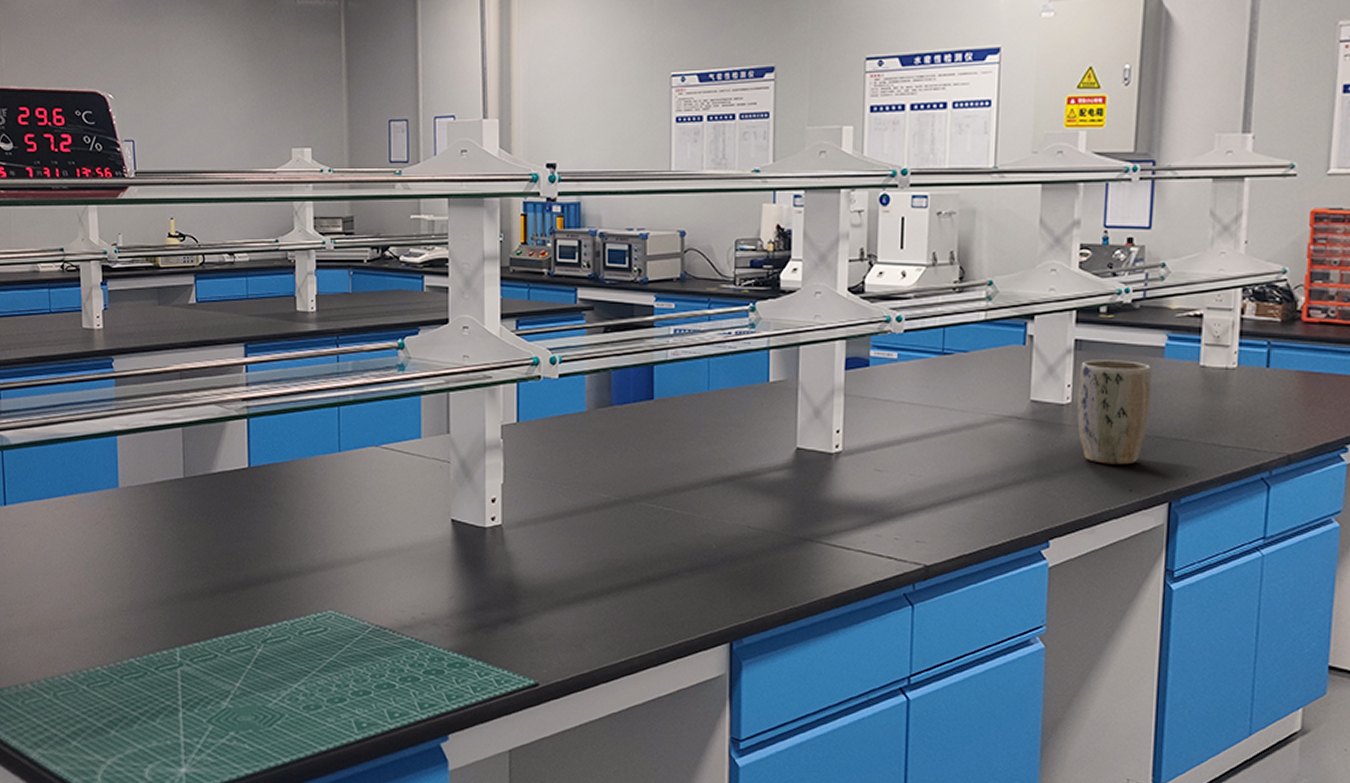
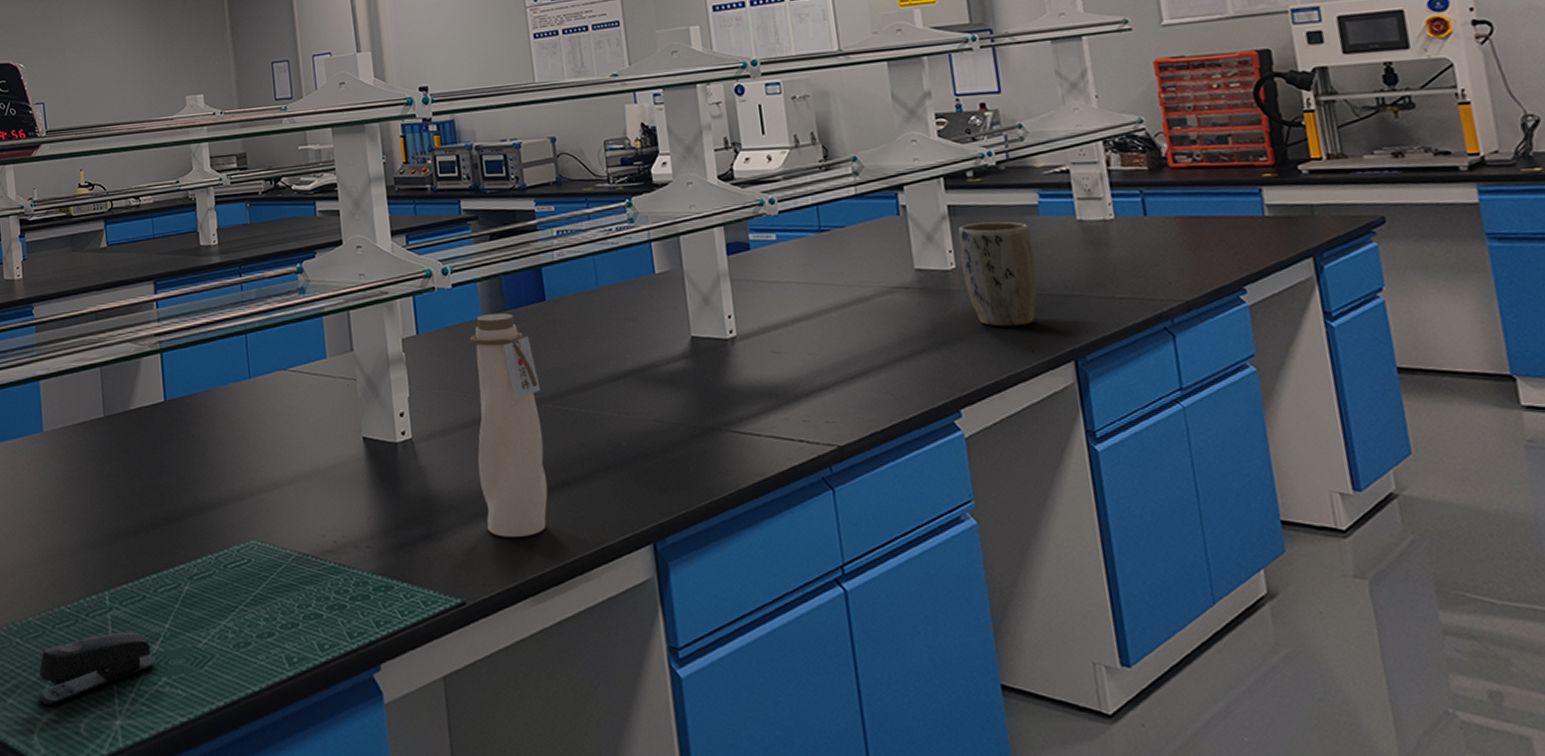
stapler: none [103,687,226,750] -> present [38,632,157,705]
water bottle: none [565,407,638,627] -> present [469,313,548,537]

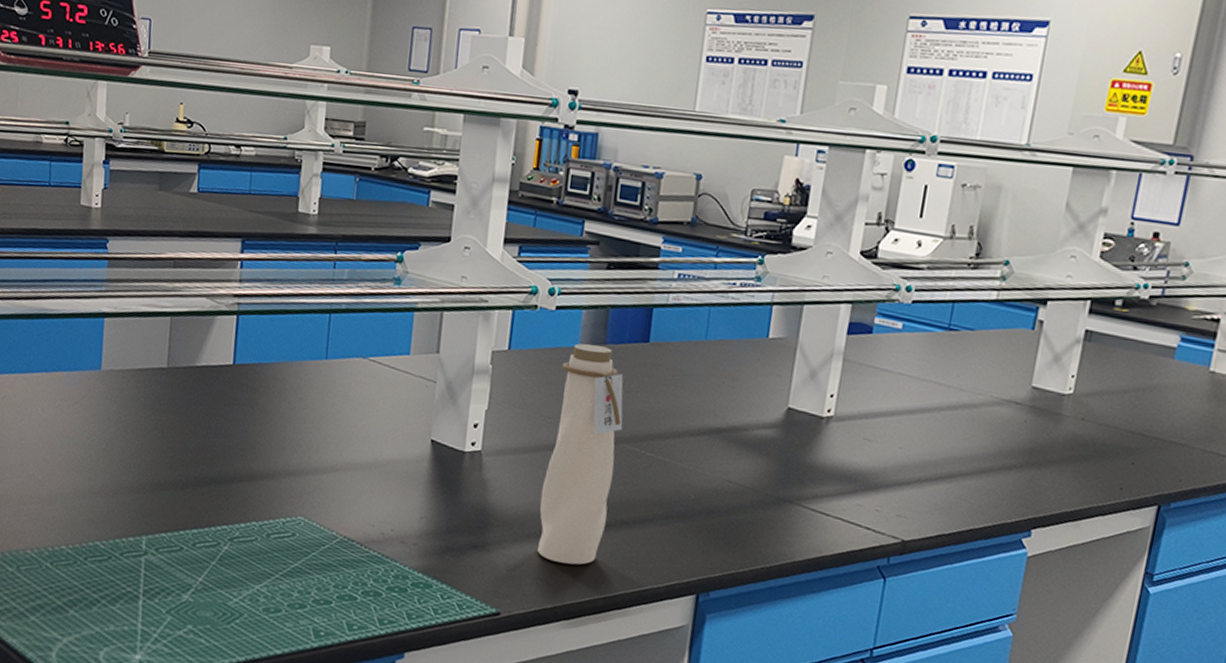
stapler: present [38,632,157,705] -> none [61,574,185,630]
plant pot: present [958,221,1038,327] -> none [1076,352,1160,463]

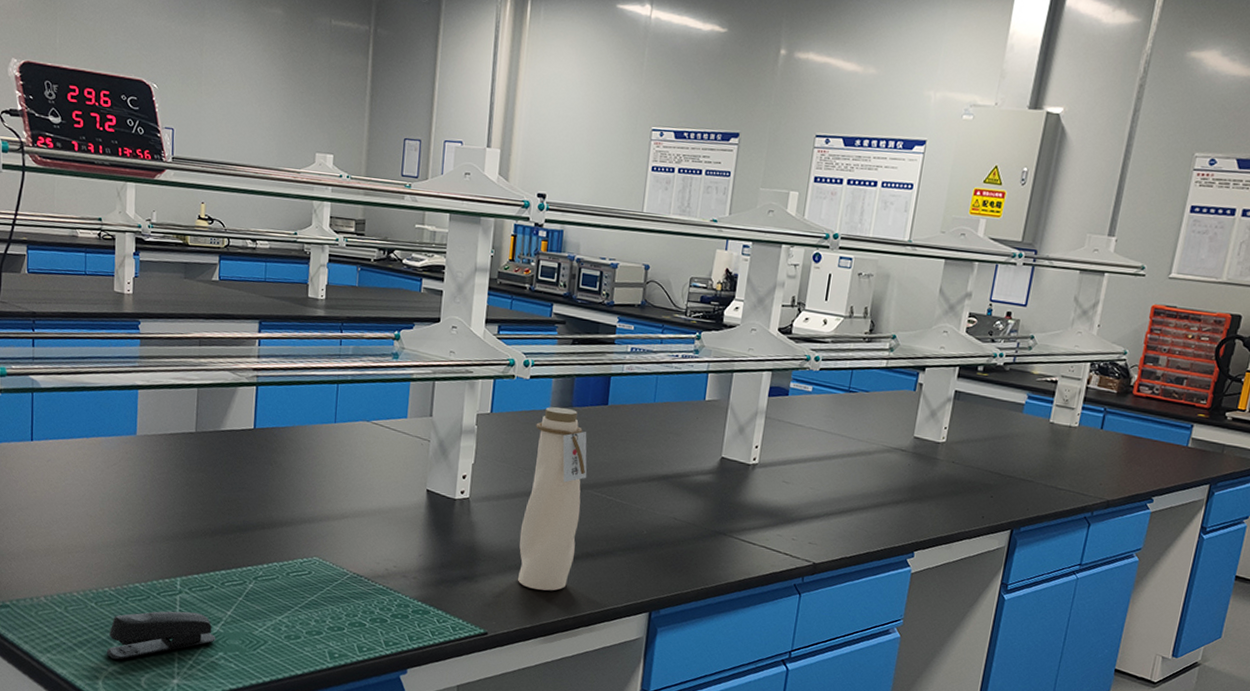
stapler: none [61,574,185,630] -> present [106,611,216,660]

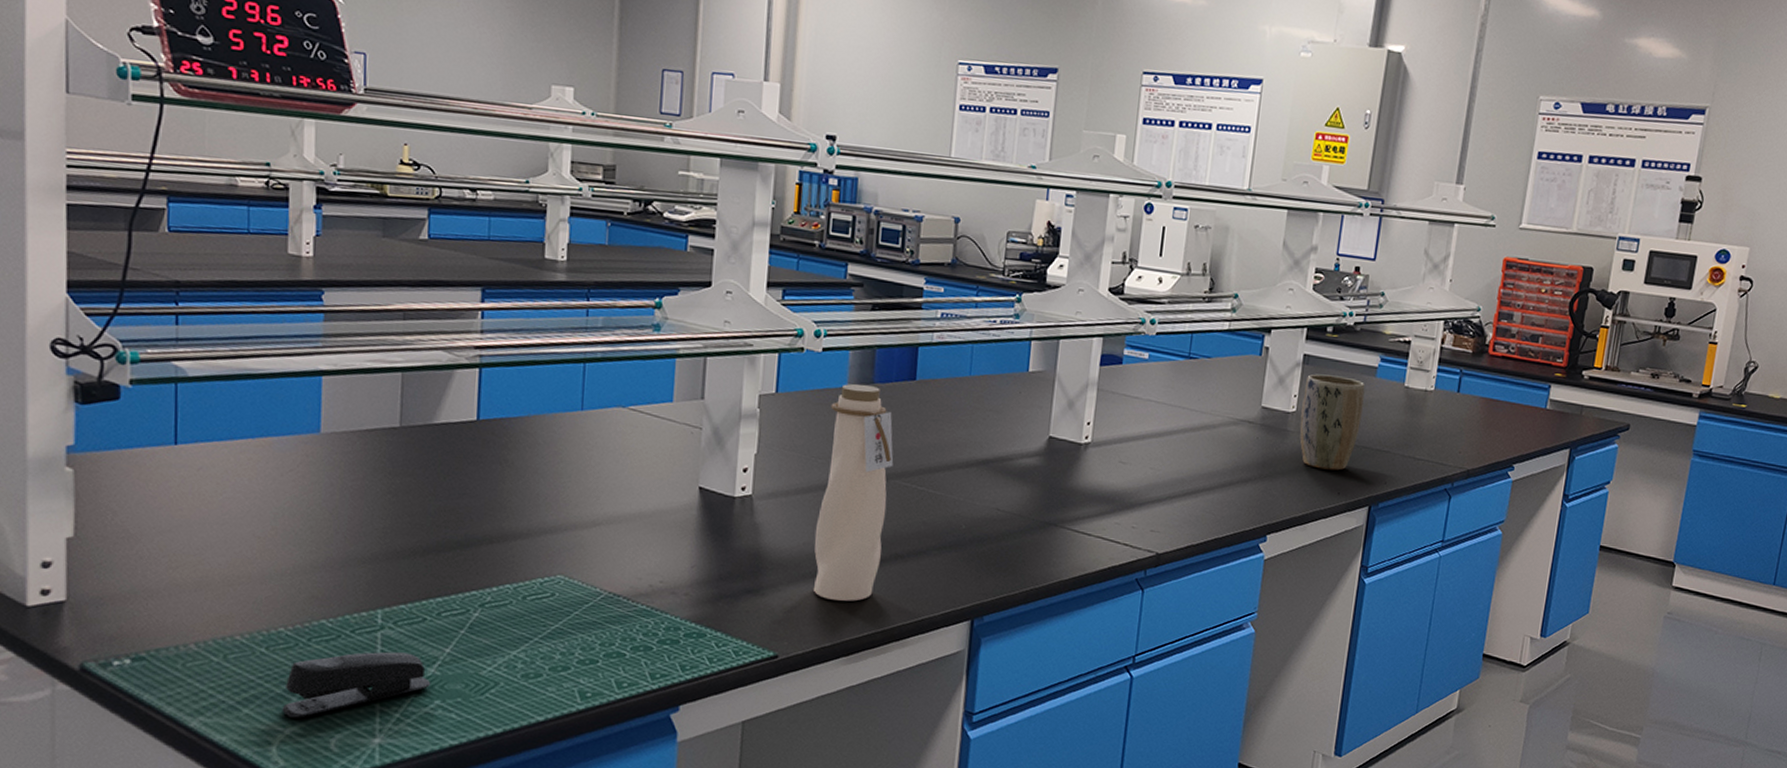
plant pot: none [948,408,1012,497] -> present [1299,374,1365,471]

